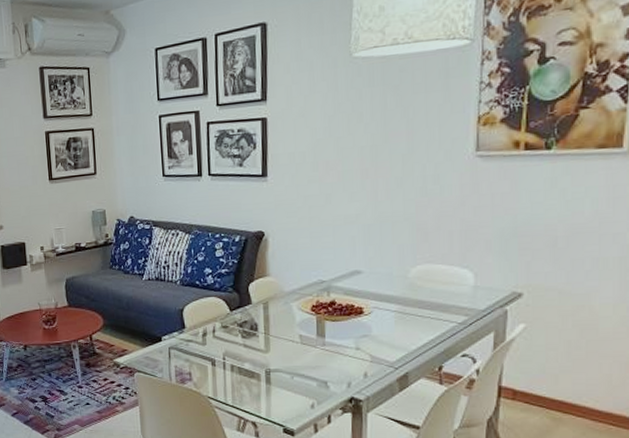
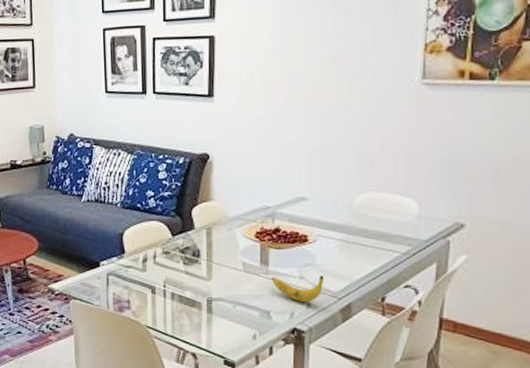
banana: none [329,346,381,372] -> present [272,275,324,302]

